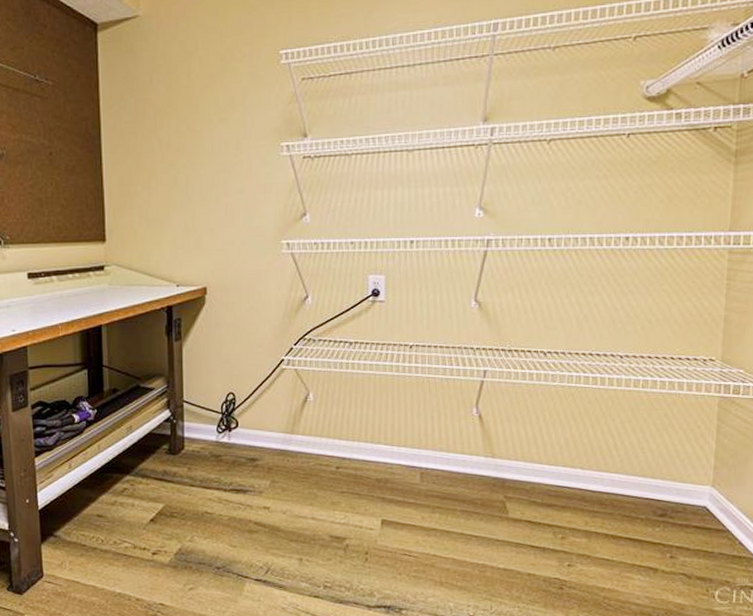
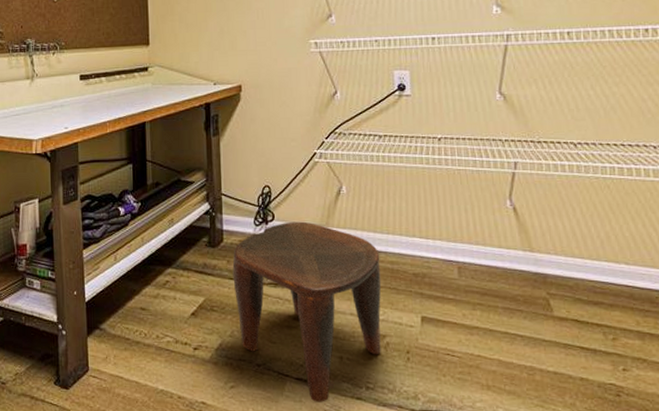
stool: none [193,428,344,601] -> present [232,221,381,402]

